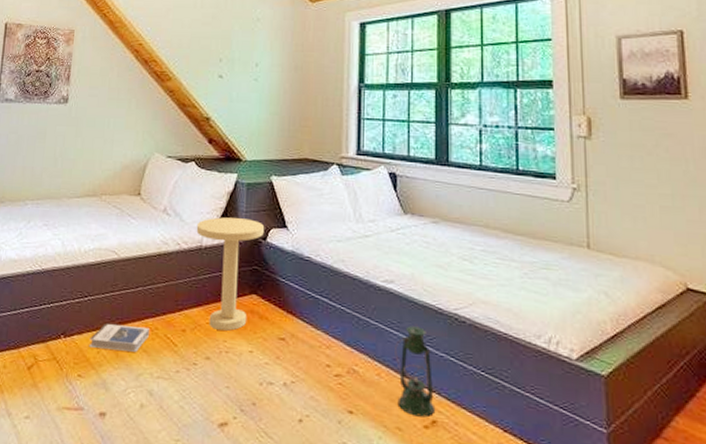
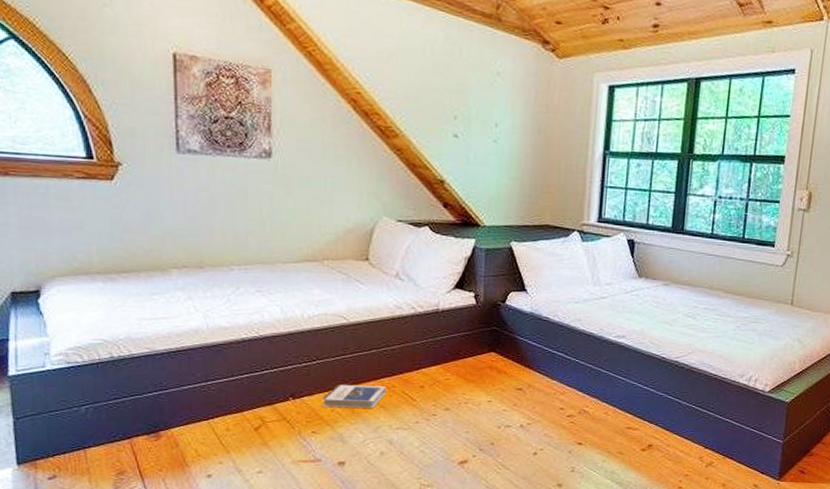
side table: present [196,217,265,331] -> none [432,281,504,385]
lantern: present [395,325,436,417] -> none [621,372,653,443]

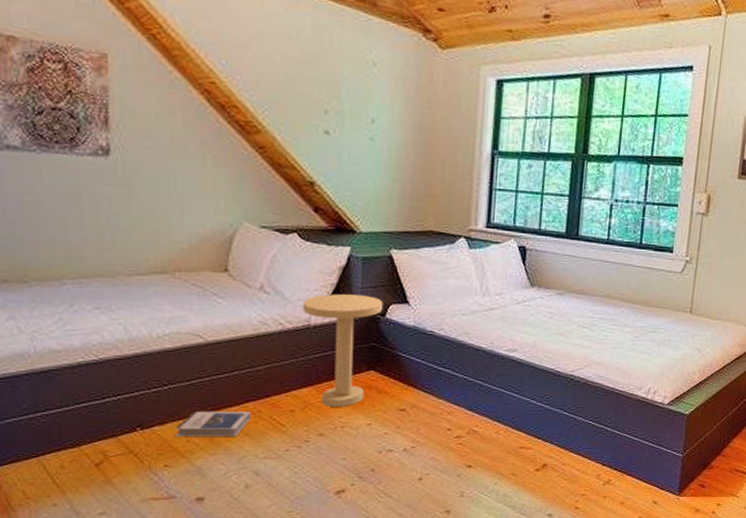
side table: none [432,281,504,385] -> present [302,294,384,407]

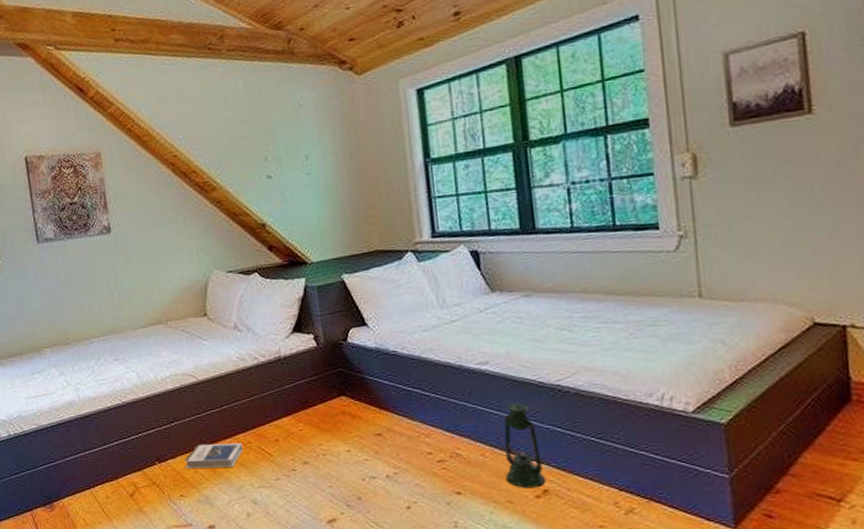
side table: present [302,294,384,407] -> none [271,322,344,435]
lantern: none [513,387,547,463] -> present [497,402,546,488]

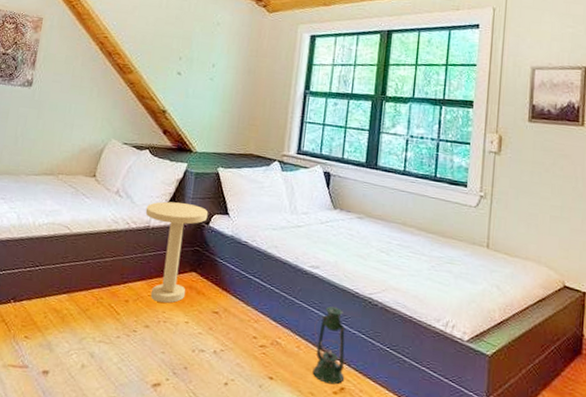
hardback book: present [184,443,243,468] -> none [37,291,95,318]
side table: none [271,322,344,435] -> present [145,201,209,303]

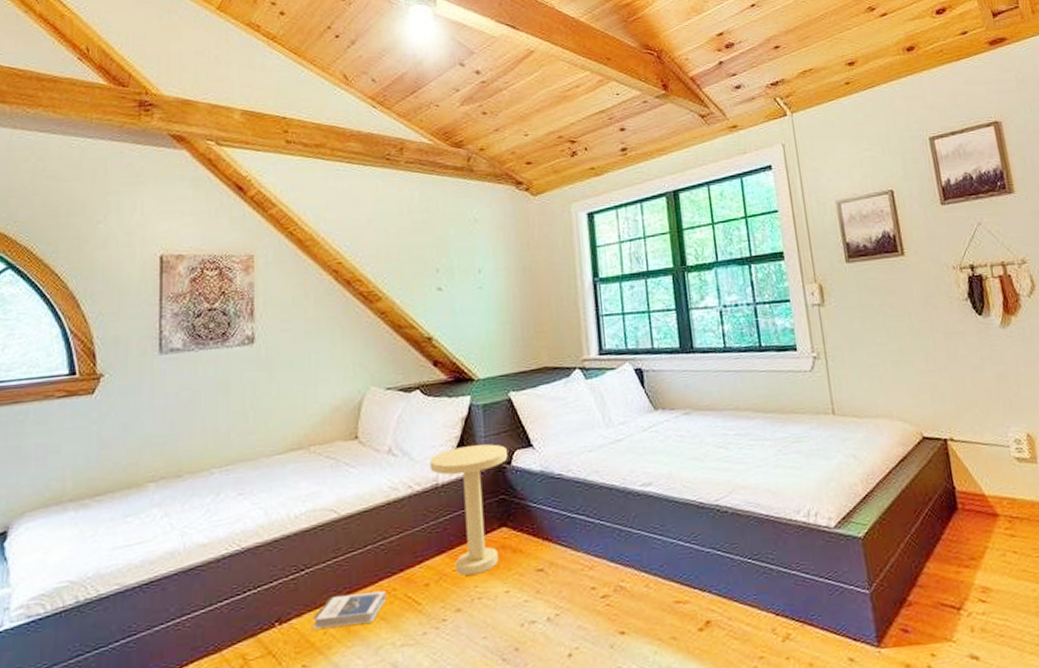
hardback book: none [37,291,95,318] -> present [312,591,386,629]
lantern: present [312,306,346,385] -> none [660,525,708,621]

